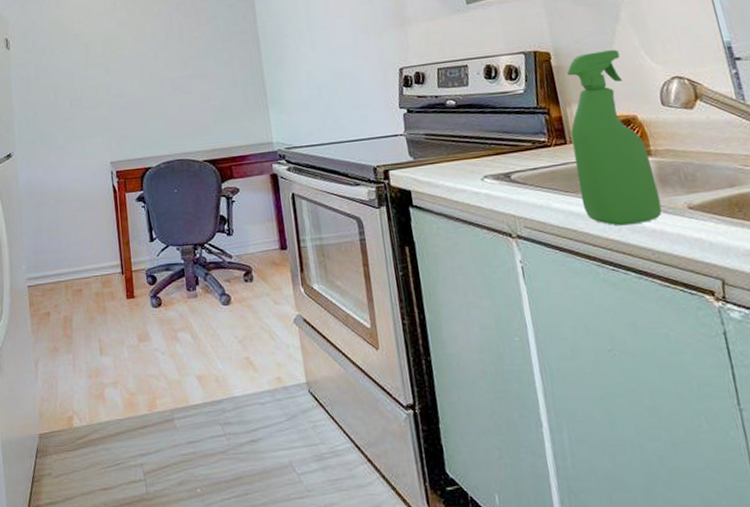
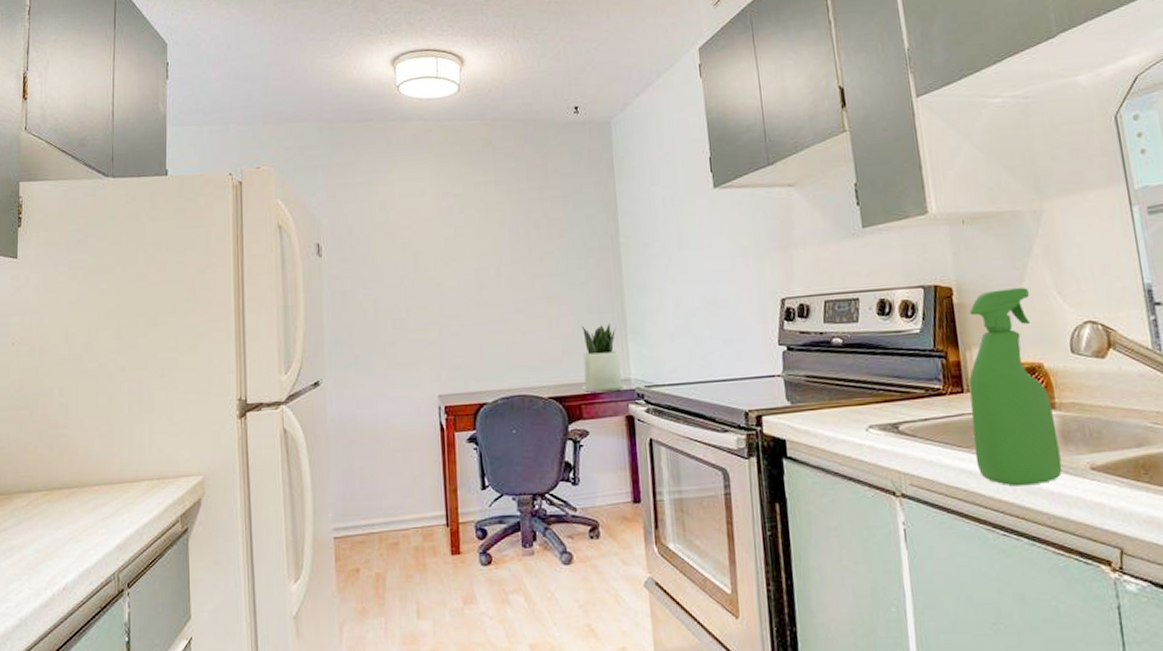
planter: none [228,95,269,156] -> present [581,323,626,393]

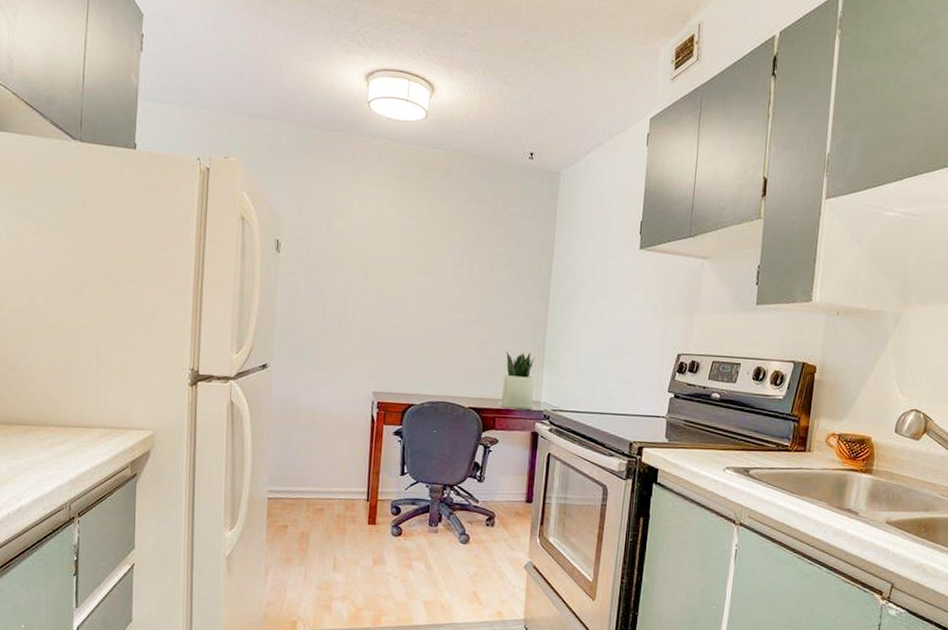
spray bottle: present [968,287,1062,486] -> none [802,373,875,529]

